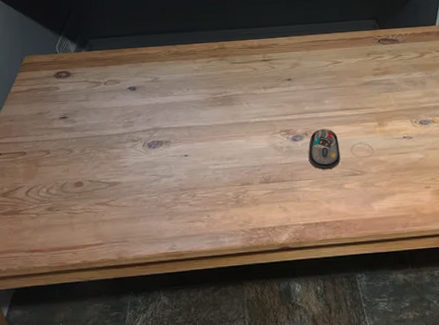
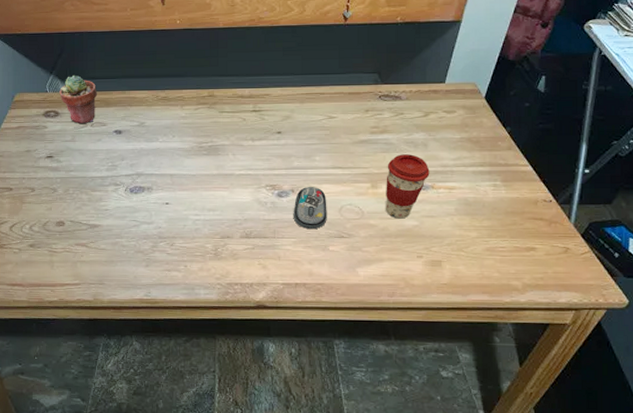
potted succulent: none [70,34,109,83] -> present [59,75,98,123]
coffee cup: none [391,92,430,153] -> present [386,154,430,219]

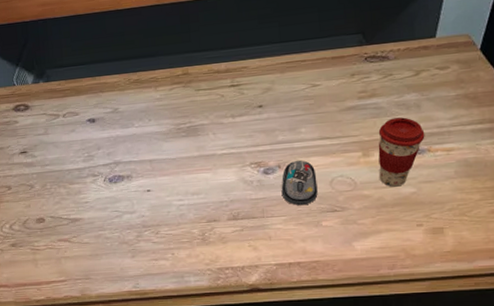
potted succulent: present [59,75,98,123] -> none [27,64,67,115]

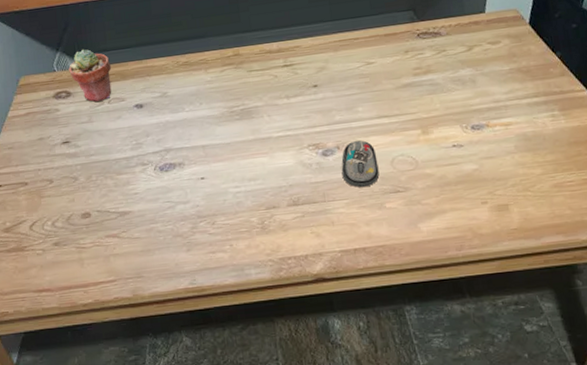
potted succulent: none [27,64,67,115] -> present [69,49,112,102]
coffee cup: present [378,117,425,187] -> none [436,93,483,164]

